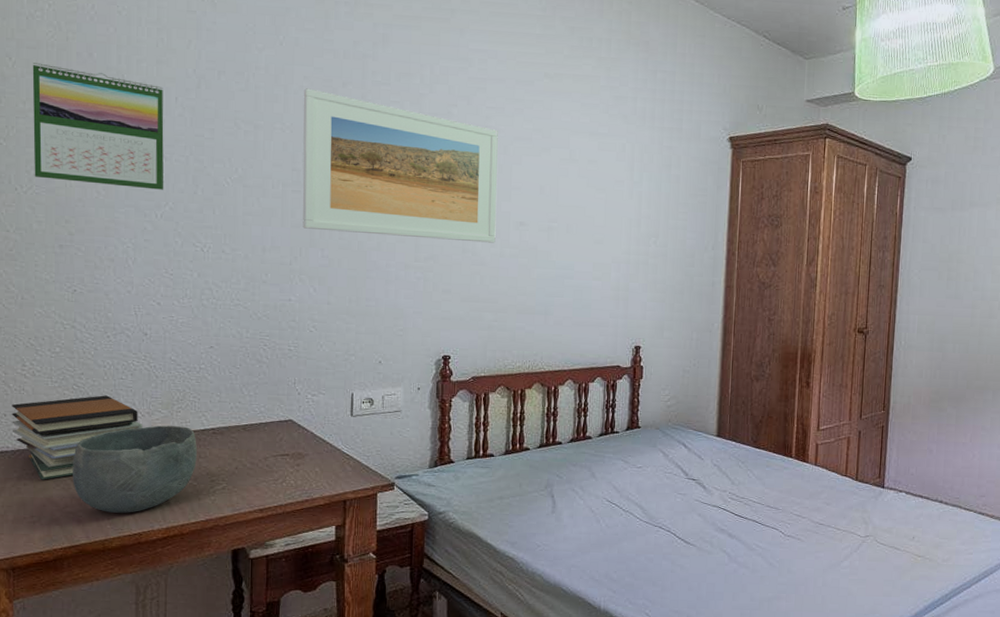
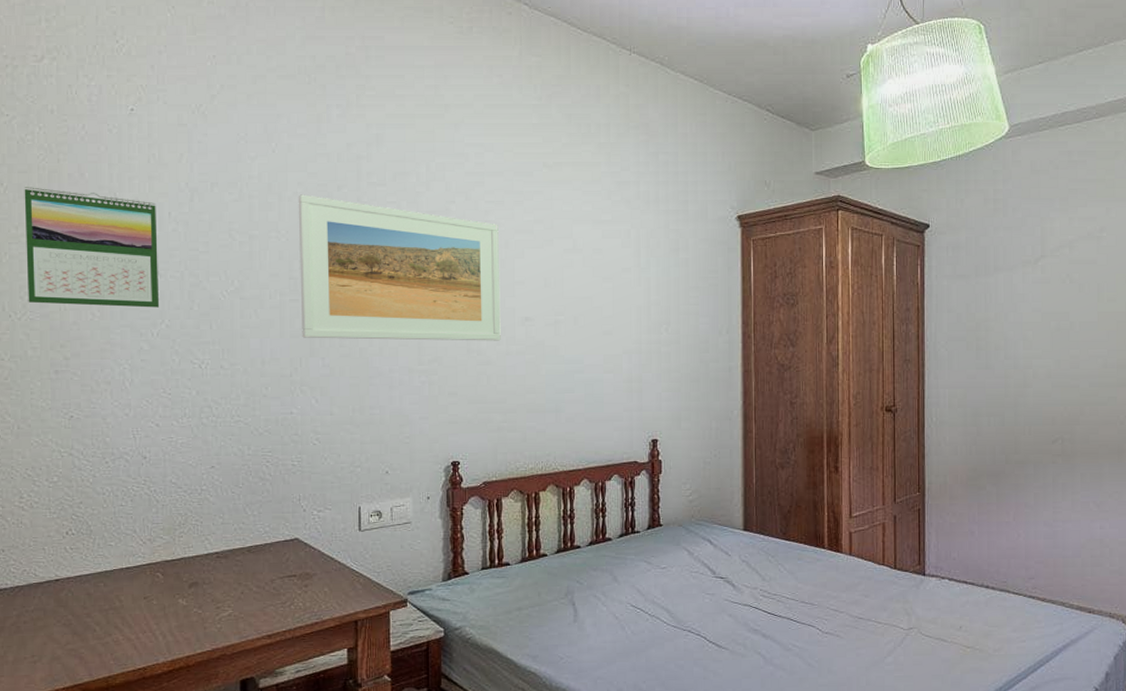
book stack: present [12,395,143,480] -> none [10,524,144,617]
bowl: present [73,425,197,513] -> none [73,552,201,647]

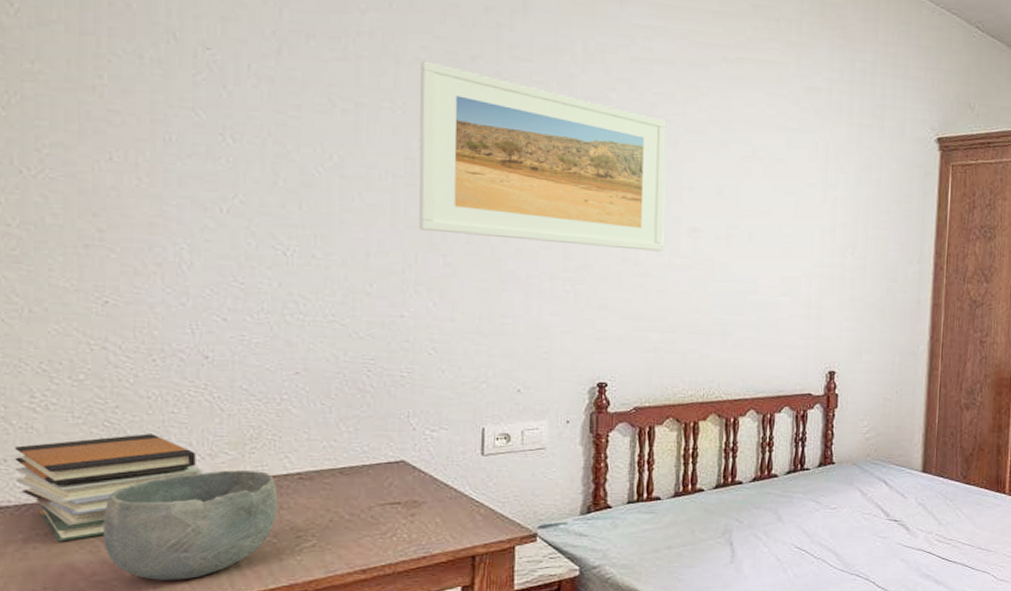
book stack: none [10,524,144,617] -> present [15,433,202,542]
calendar: present [24,186,160,308] -> none [44,10,232,179]
bowl: none [73,552,201,647] -> present [103,470,277,580]

